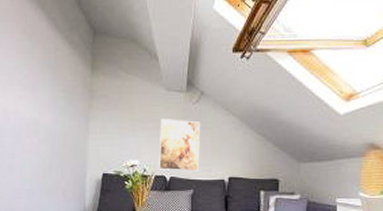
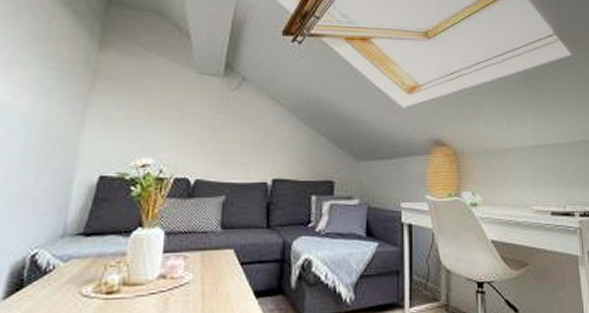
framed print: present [159,119,201,172] -> none [181,107,240,173]

